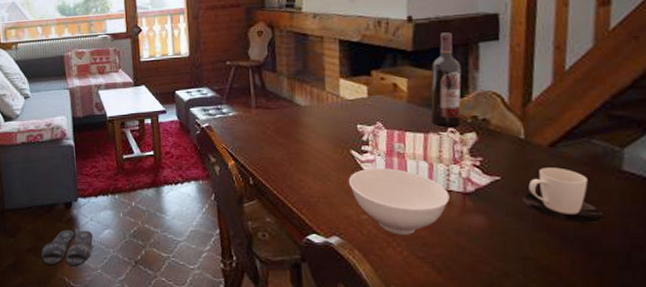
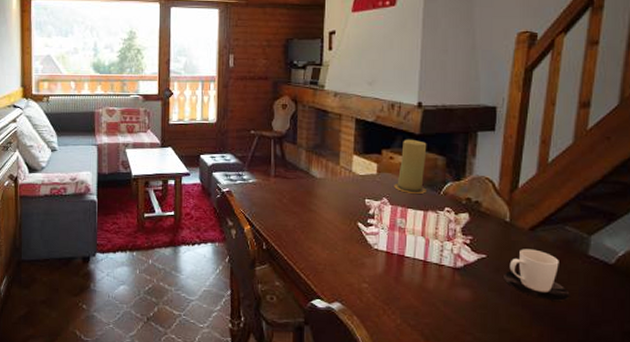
slippers: present [41,230,94,267] -> none [55,284,108,320]
bowl: present [348,167,450,235] -> none [353,240,441,304]
candle: none [388,56,425,115] -> present [394,139,427,194]
wine bottle: present [431,32,462,128] -> none [432,120,460,208]

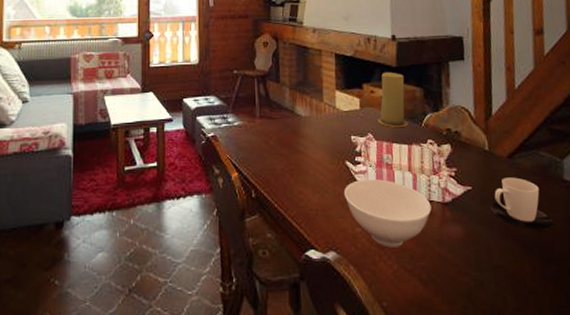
bowl: none [353,240,441,304] -> present [343,178,432,248]

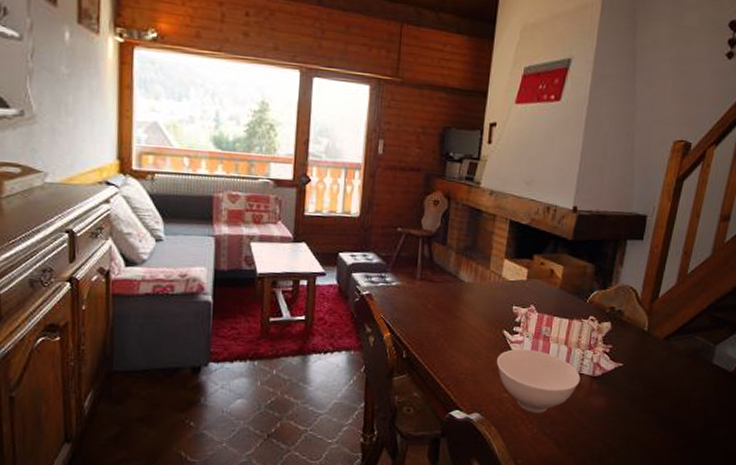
candle: present [377,71,408,127] -> none [542,244,579,302]
cup: present [490,177,554,230] -> none [636,357,693,407]

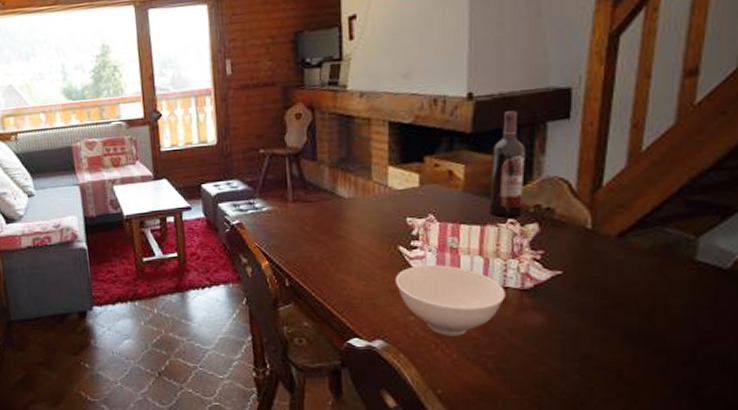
wine bottle: none [577,226,609,316] -> present [490,111,525,219]

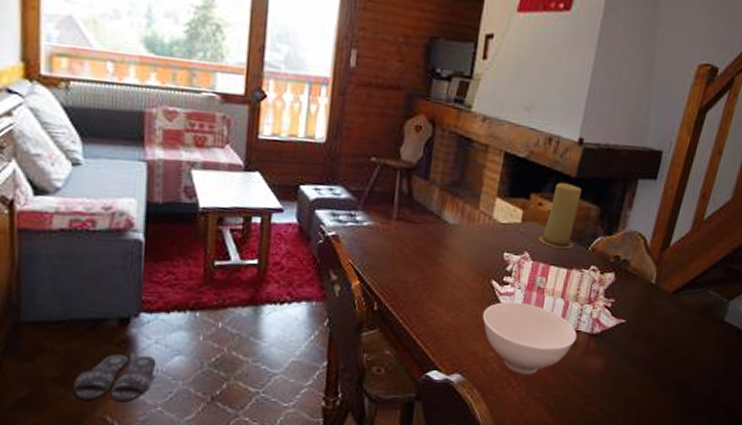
slippers: none [54,341,113,380] -> present [73,354,156,402]
candle: none [442,139,483,206] -> present [538,182,583,249]
wine bottle: present [490,111,525,219] -> none [577,162,618,266]

